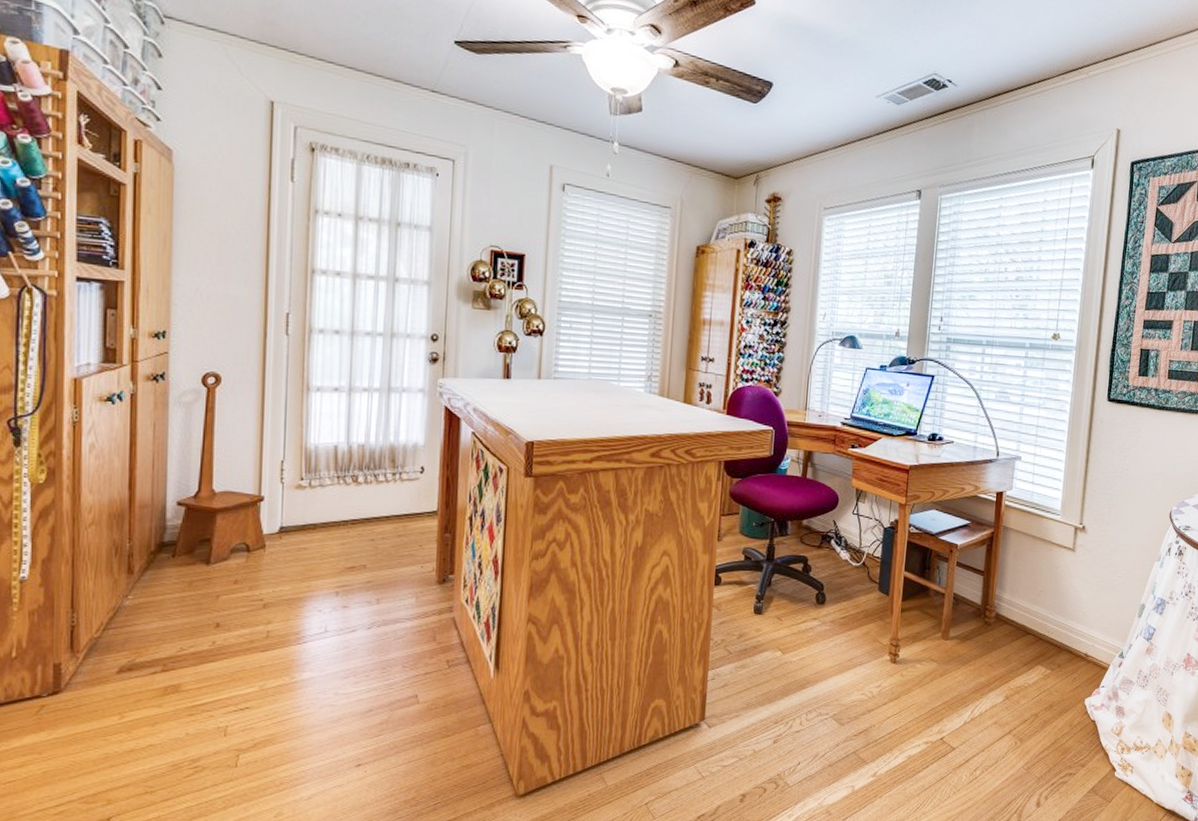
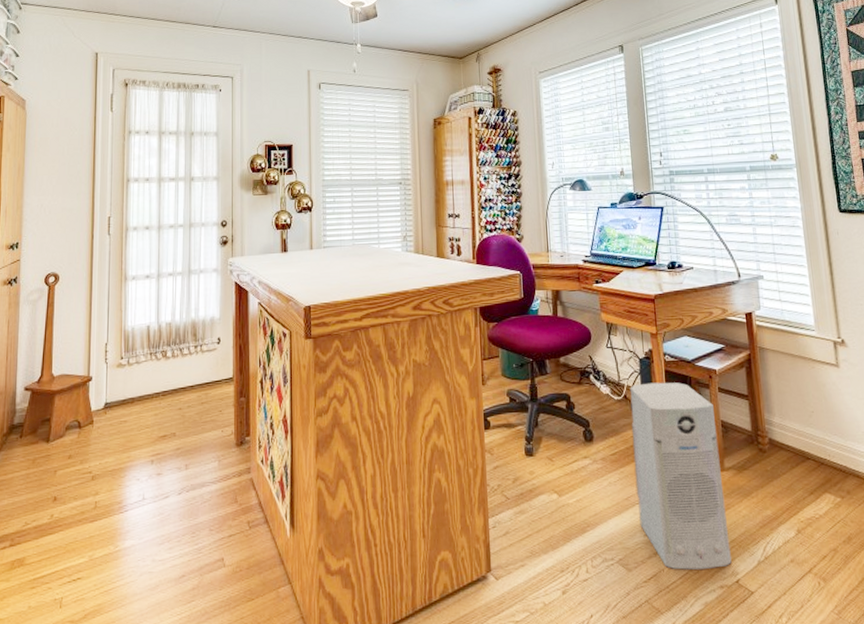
air purifier: none [859,552,949,726] -> present [629,382,732,570]

